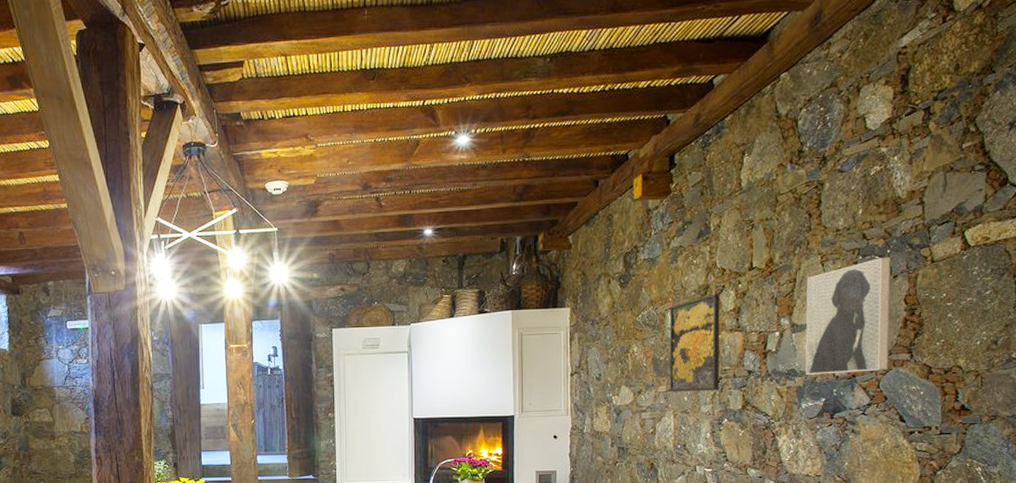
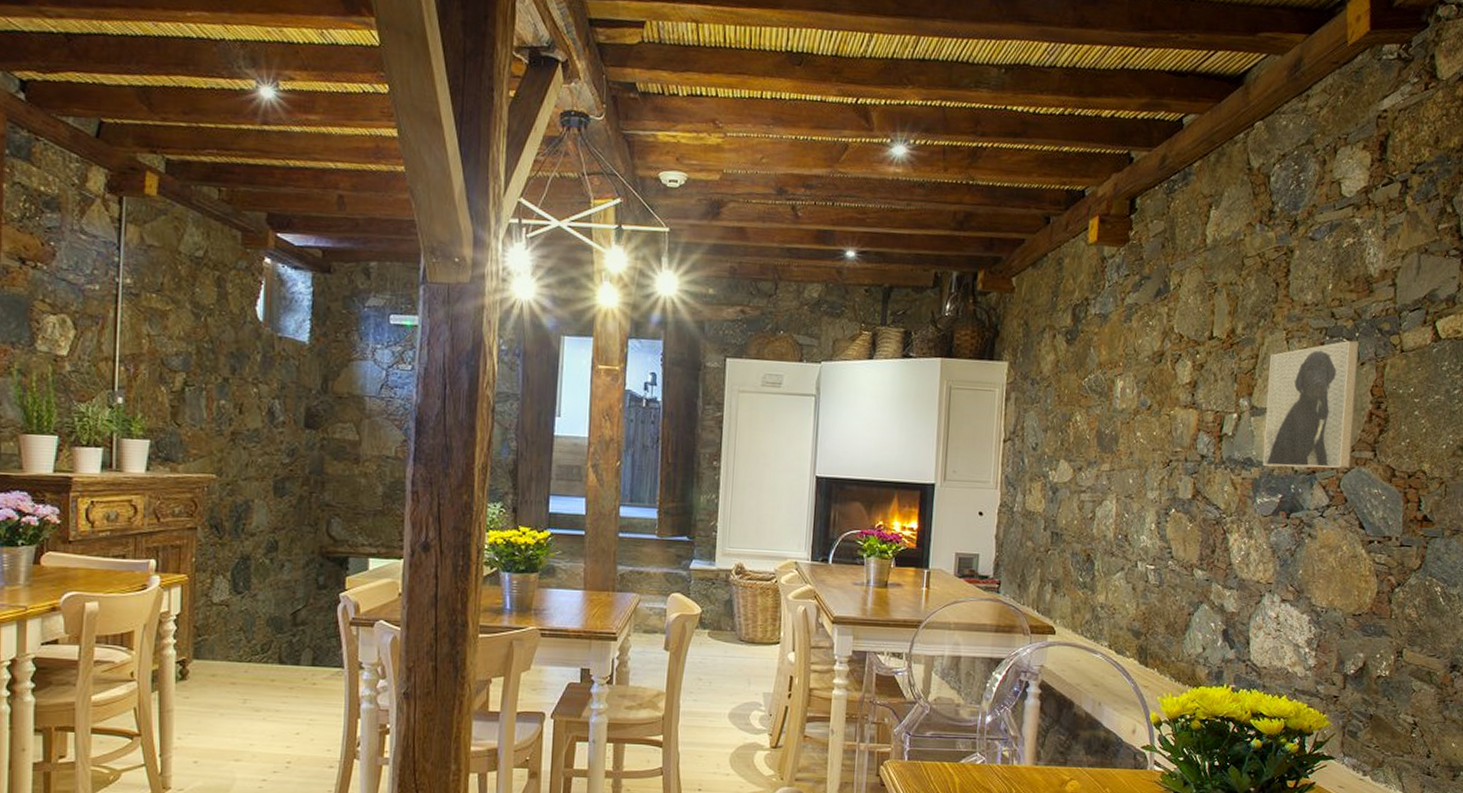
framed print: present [669,293,720,392] -> none [1114,362,1176,476]

